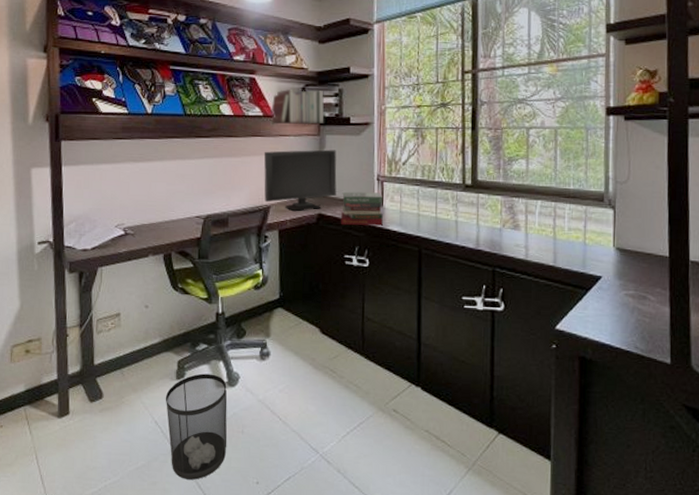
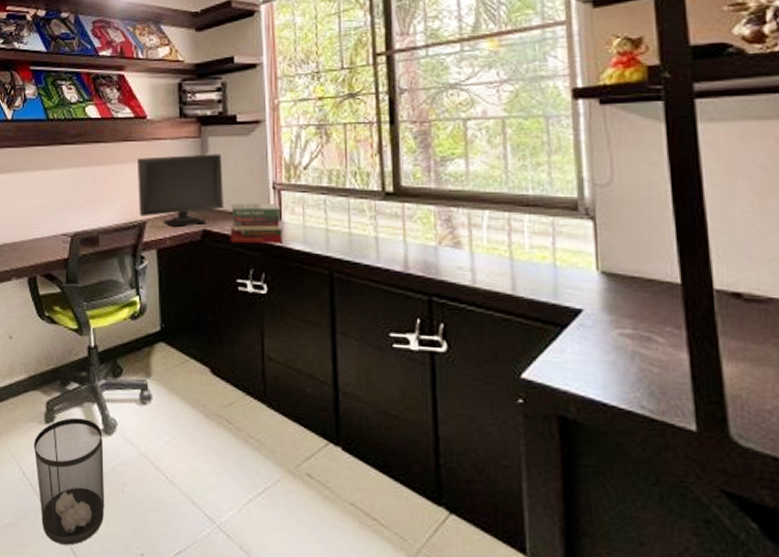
books: present [269,89,325,125] -> none [142,84,206,127]

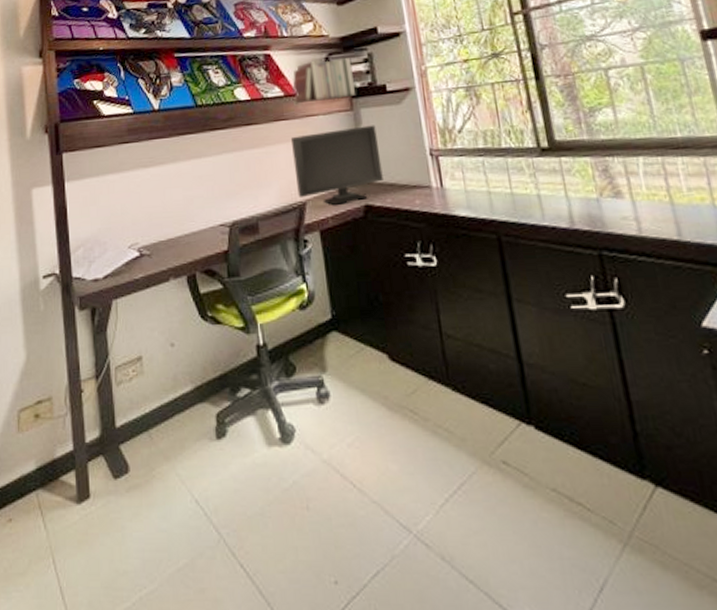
waste bin: present [33,417,105,545] -> none [205,428,290,583]
books: none [142,84,206,127] -> present [292,57,357,104]
books: present [230,203,282,244] -> none [390,170,446,217]

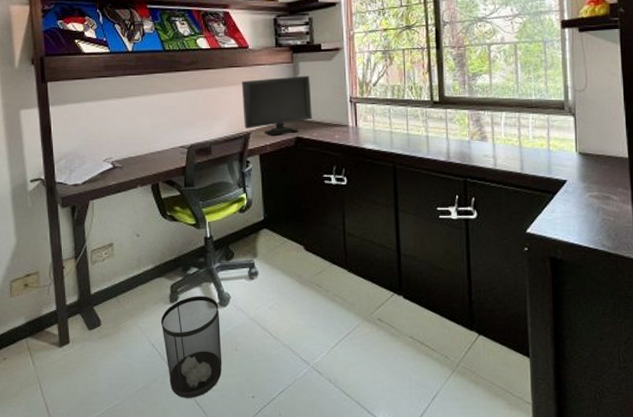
waste bin: none [205,428,290,583] -> present [160,296,222,398]
books: present [292,57,357,104] -> none [244,19,297,55]

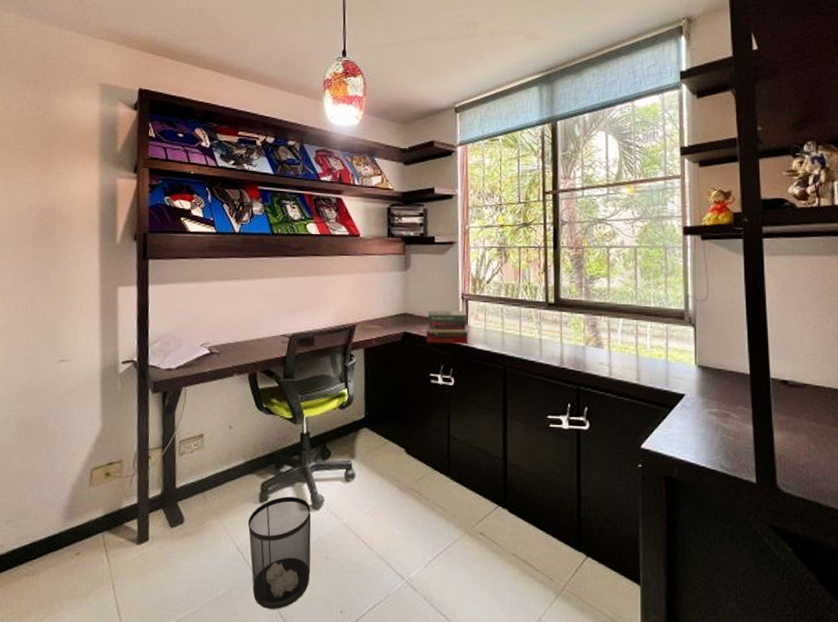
computer monitor: present [241,75,312,137] -> none [349,268,422,330]
books: none [317,114,358,147] -> present [425,310,468,344]

